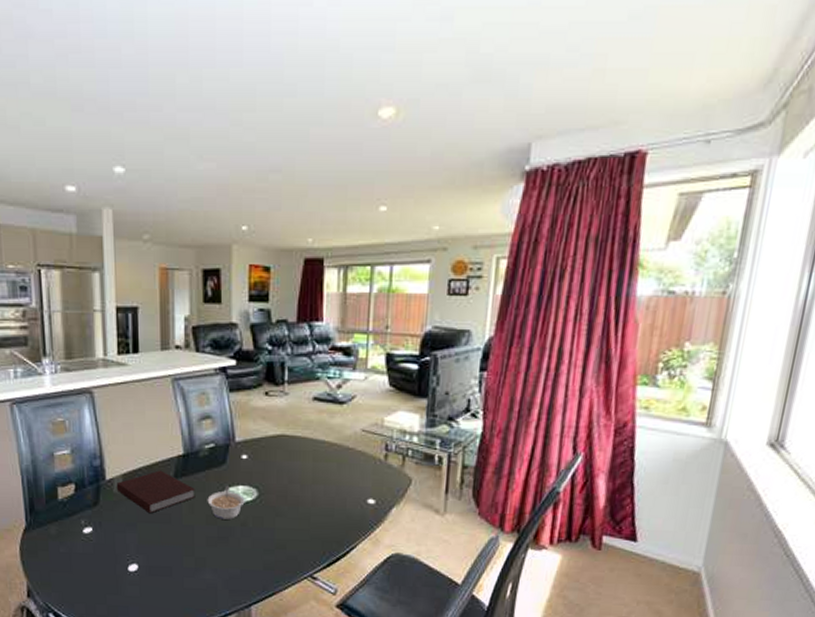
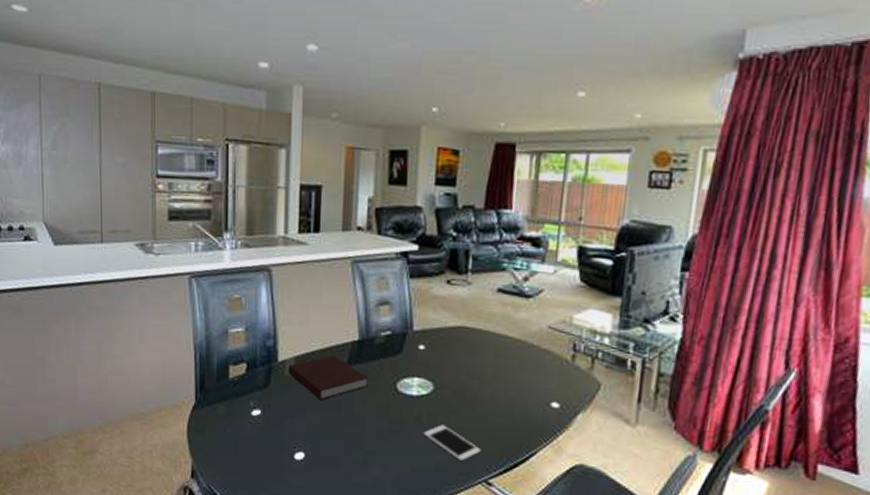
legume: present [207,485,245,520] -> none [380,376,420,413]
cell phone: none [250,527,305,559] -> present [423,424,481,461]

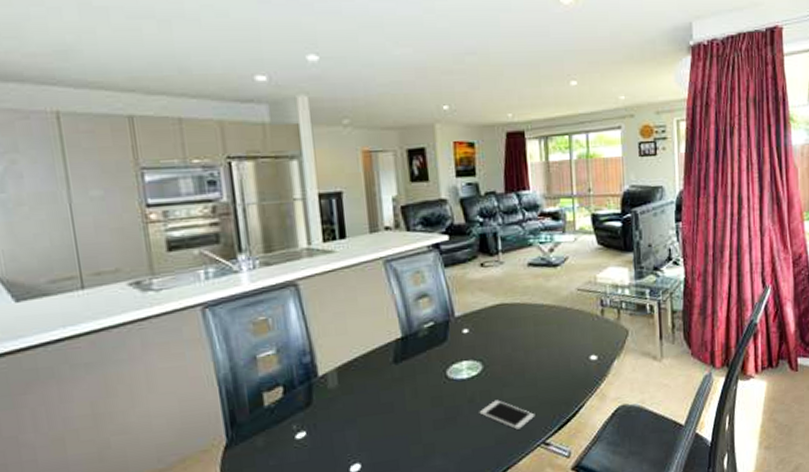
notebook: present [287,355,369,401] -> none [330,357,418,406]

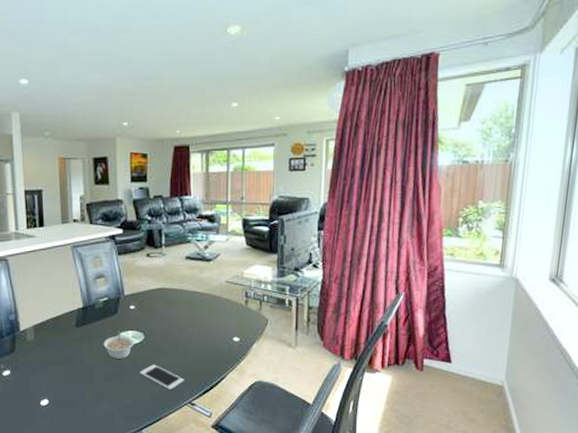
legume: none [430,362,470,399] -> present [103,331,134,359]

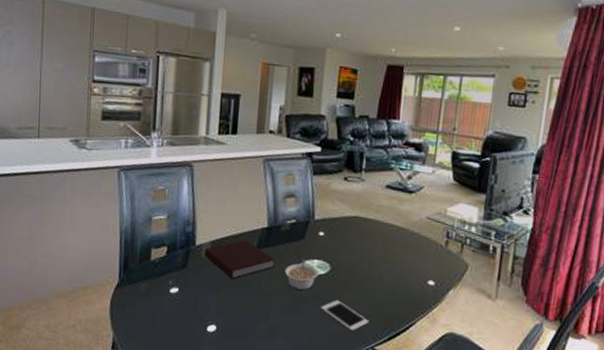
notebook: none [28,321,94,357] -> present [204,240,275,280]

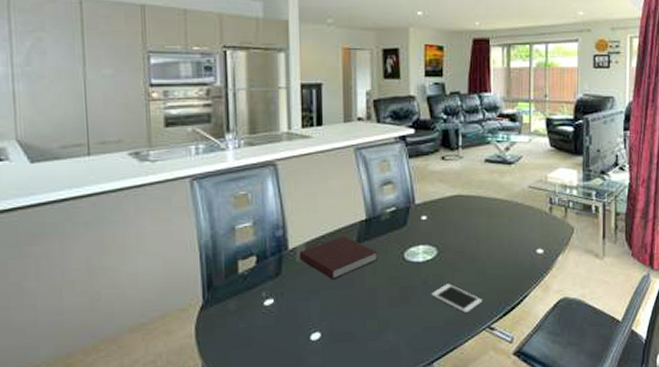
legume: present [284,258,319,290] -> none [389,246,425,279]

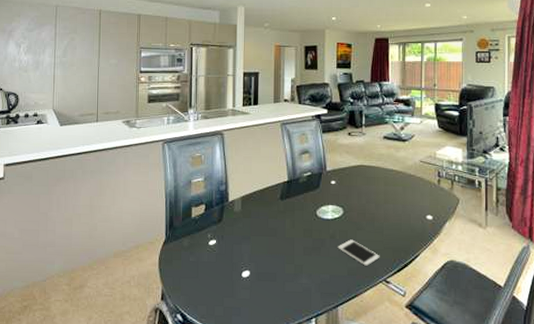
notebook: present [298,236,378,280] -> none [236,193,296,229]

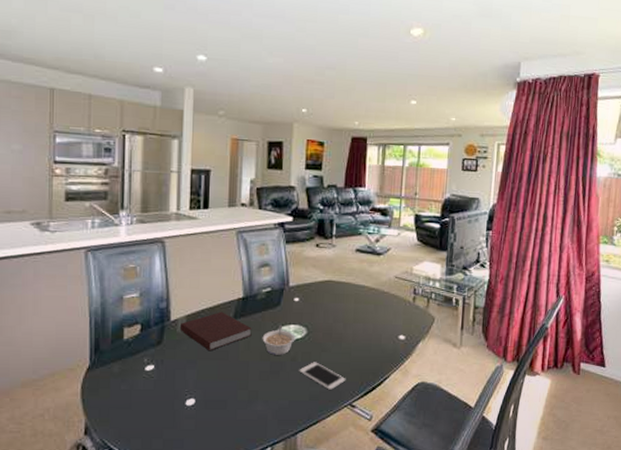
notebook: none [236,193,296,229] -> present [179,311,252,351]
legume: none [305,205,333,233] -> present [262,324,295,355]

